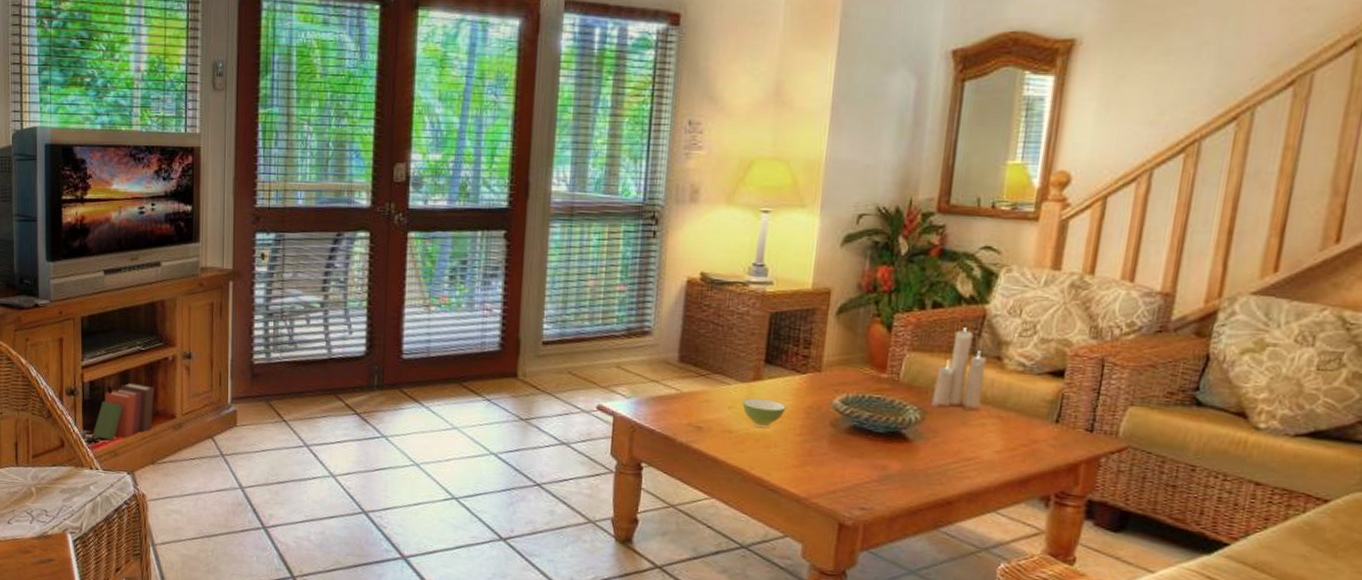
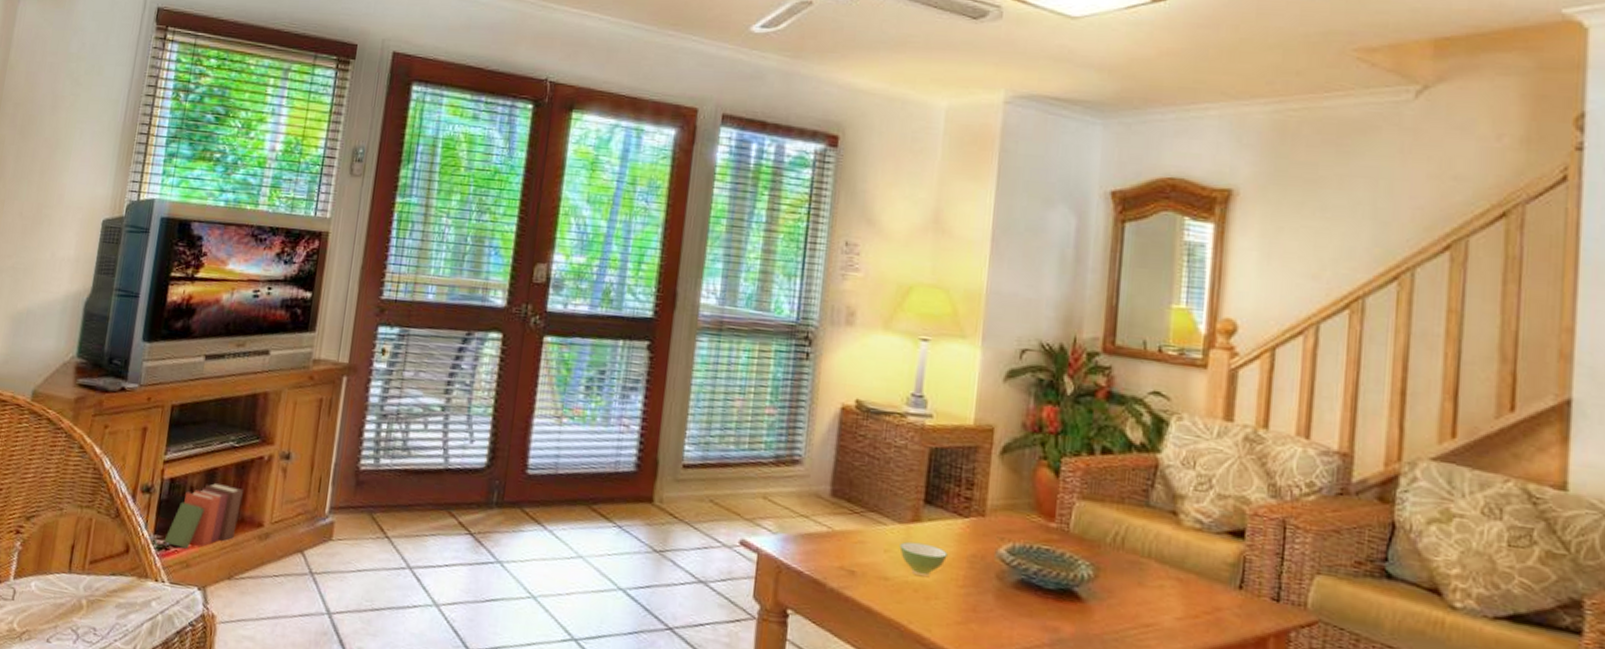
candle: present [929,327,987,412] -> none [1103,477,1162,572]

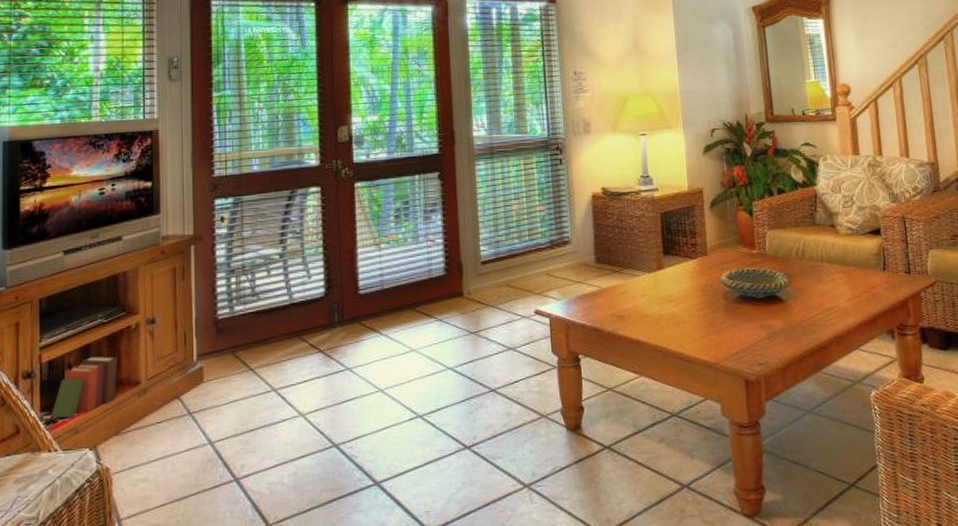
bowl: present [899,541,948,578] -> none [651,284,686,309]

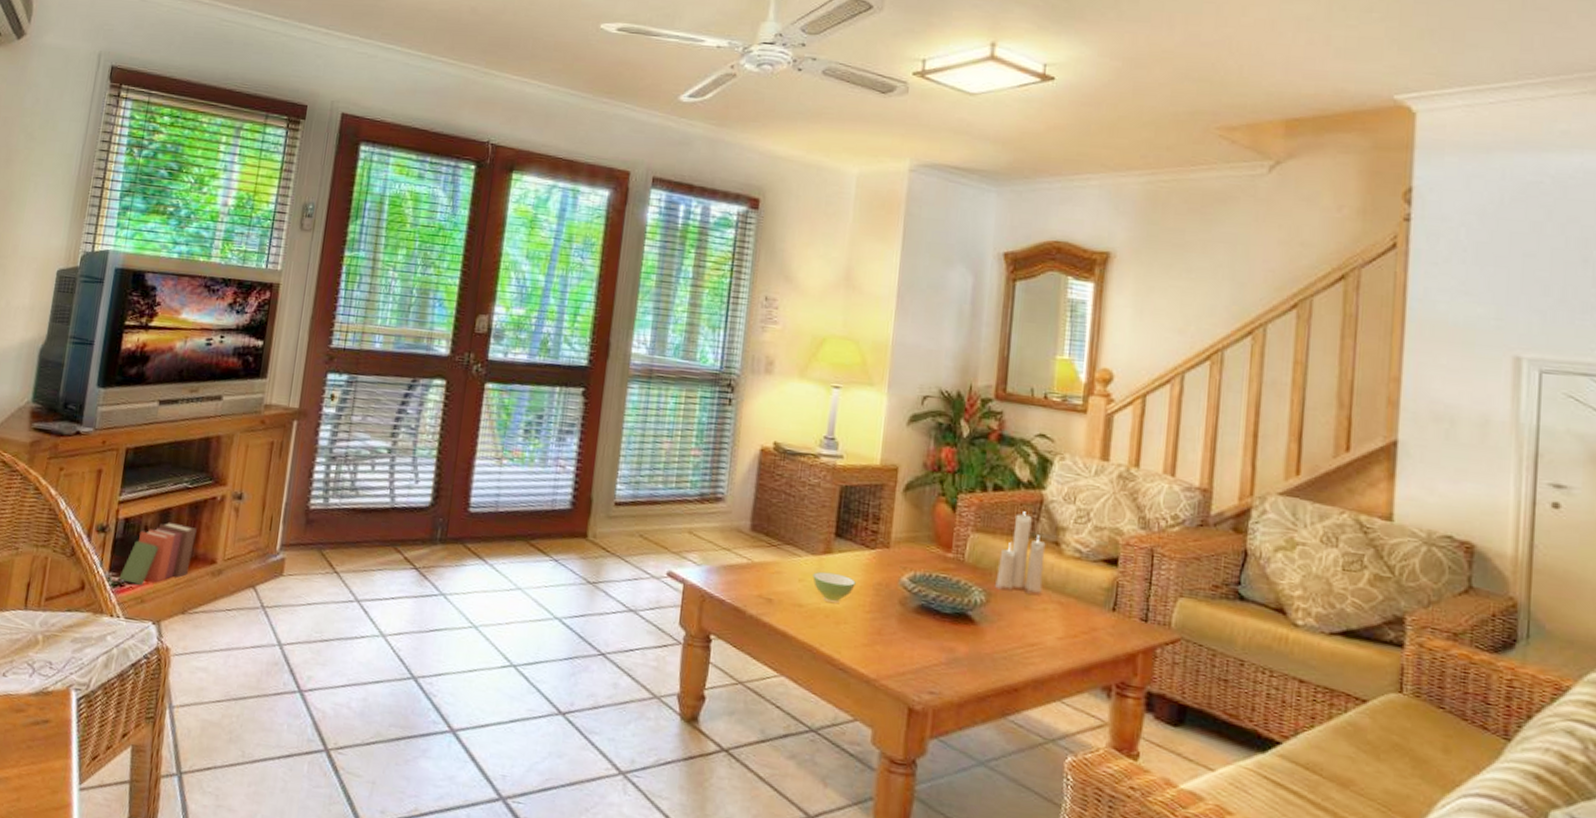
bowl: none [651,284,686,309] -> present [812,571,856,604]
candle: none [792,206,829,271] -> present [994,511,1046,596]

